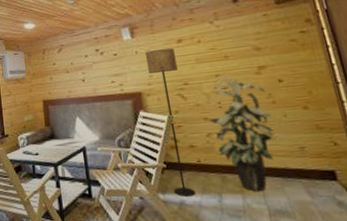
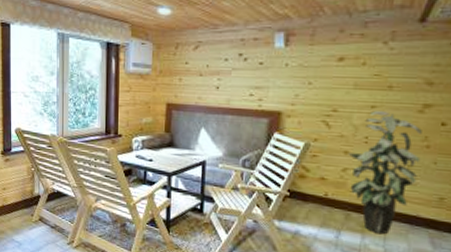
floor lamp: present [145,48,196,197] -> none [290,66,332,228]

